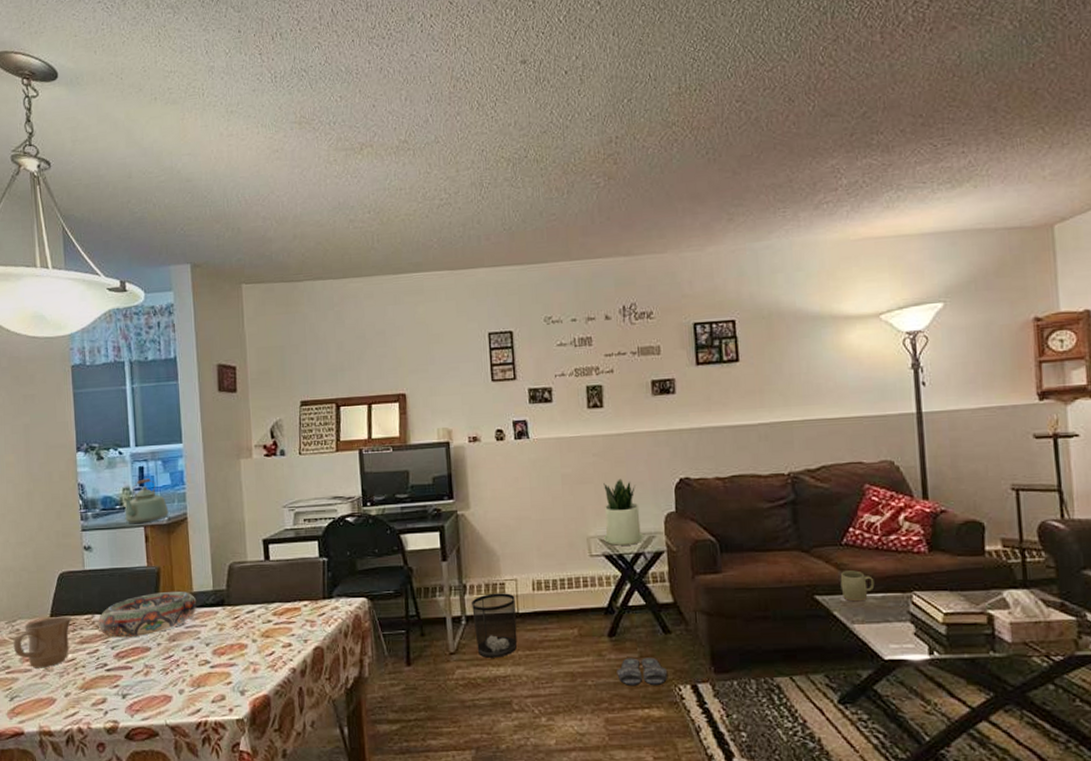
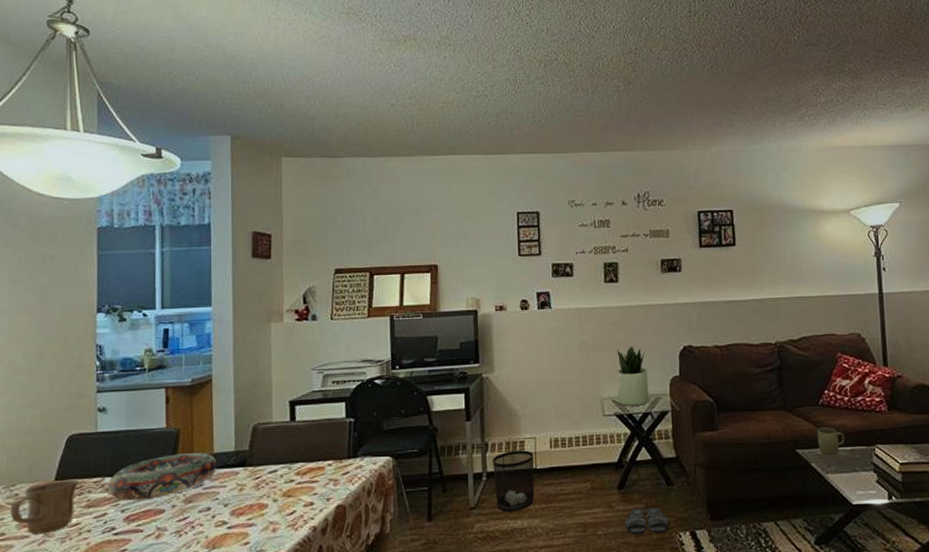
kettle: present [123,478,169,524] -> none [144,340,193,386]

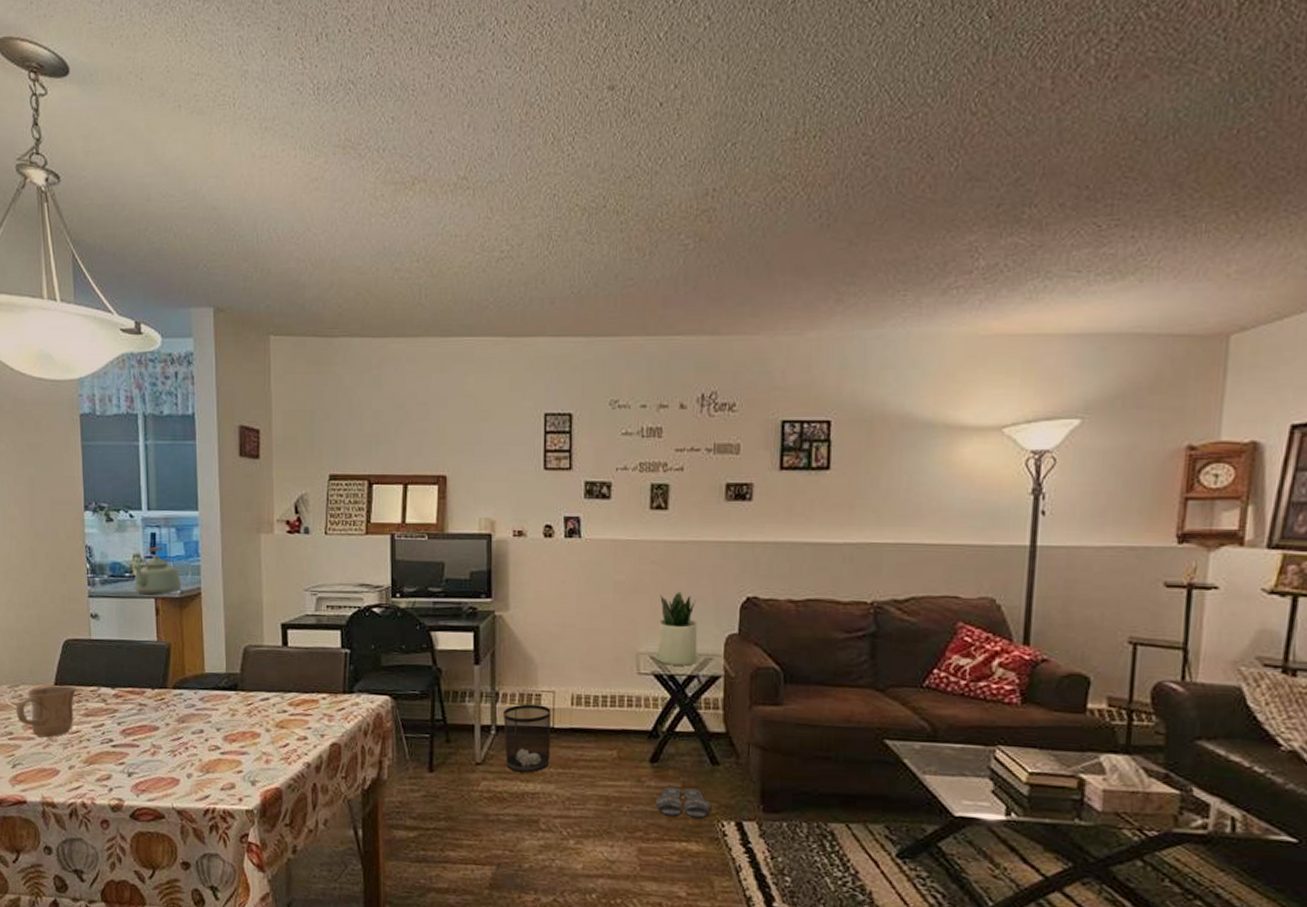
decorative bowl: present [108,452,217,501] -> none [104,669,209,715]
kettle: none [144,340,193,386] -> present [133,546,182,595]
mug: present [817,427,845,455] -> none [915,716,955,751]

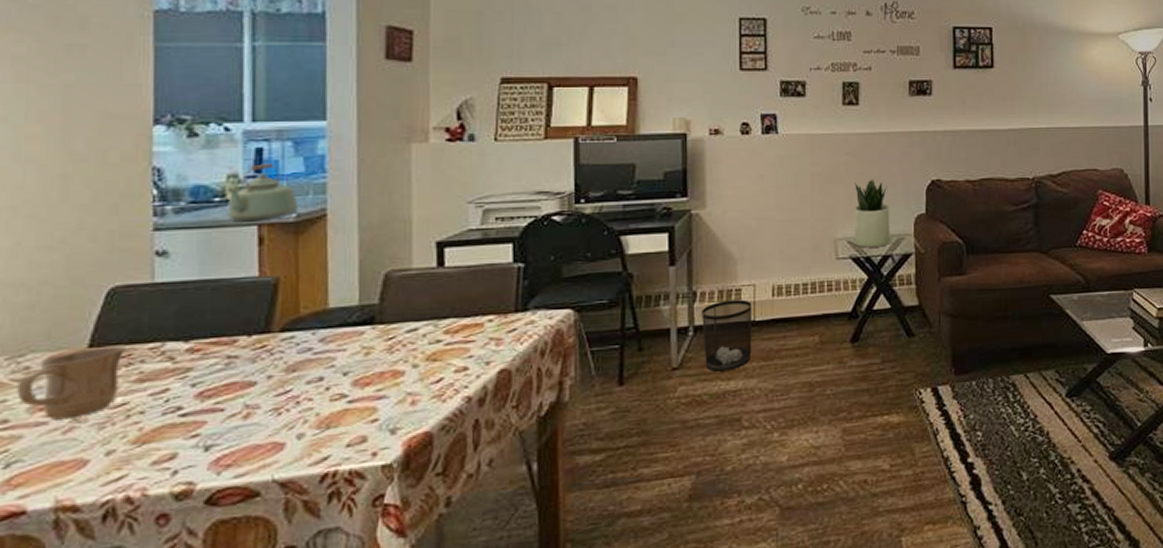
slippers: present [655,786,710,819] -> none [857,362,908,392]

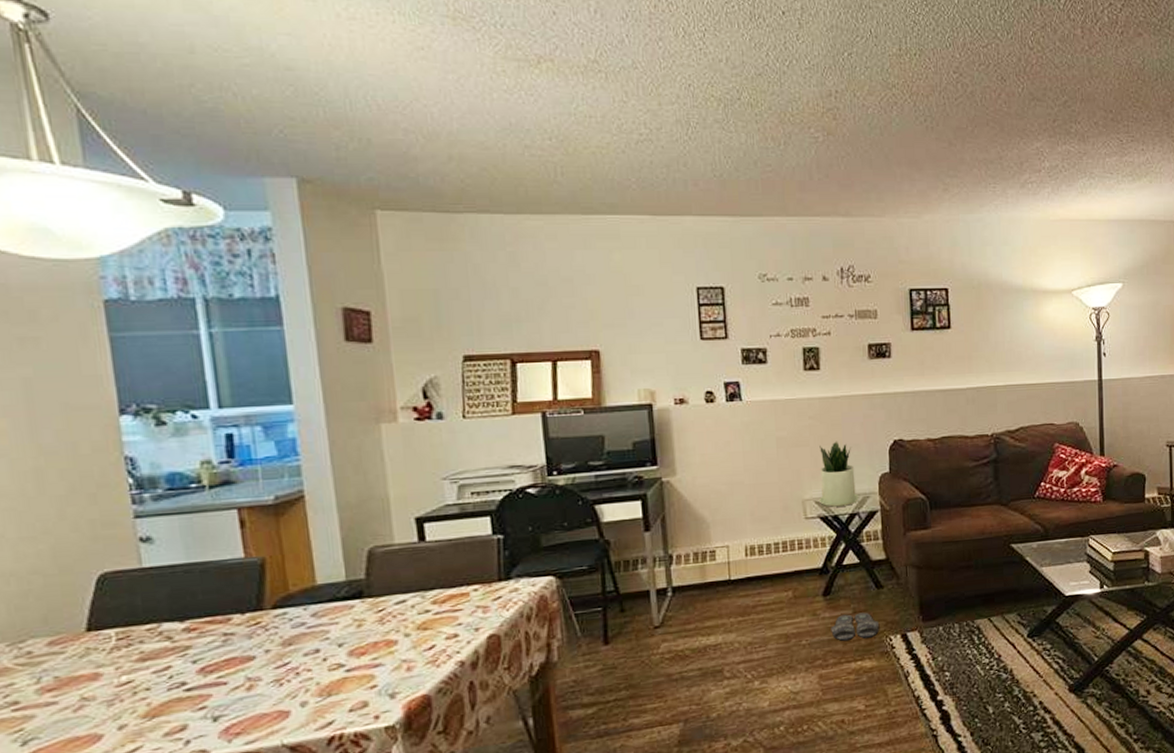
mug: present [17,345,126,420] -> none [22,627,124,700]
kettle: present [226,163,299,222] -> none [201,448,276,507]
waste bin: present [702,299,752,372] -> none [679,560,729,628]
slippers: none [857,362,908,392] -> present [831,612,879,641]

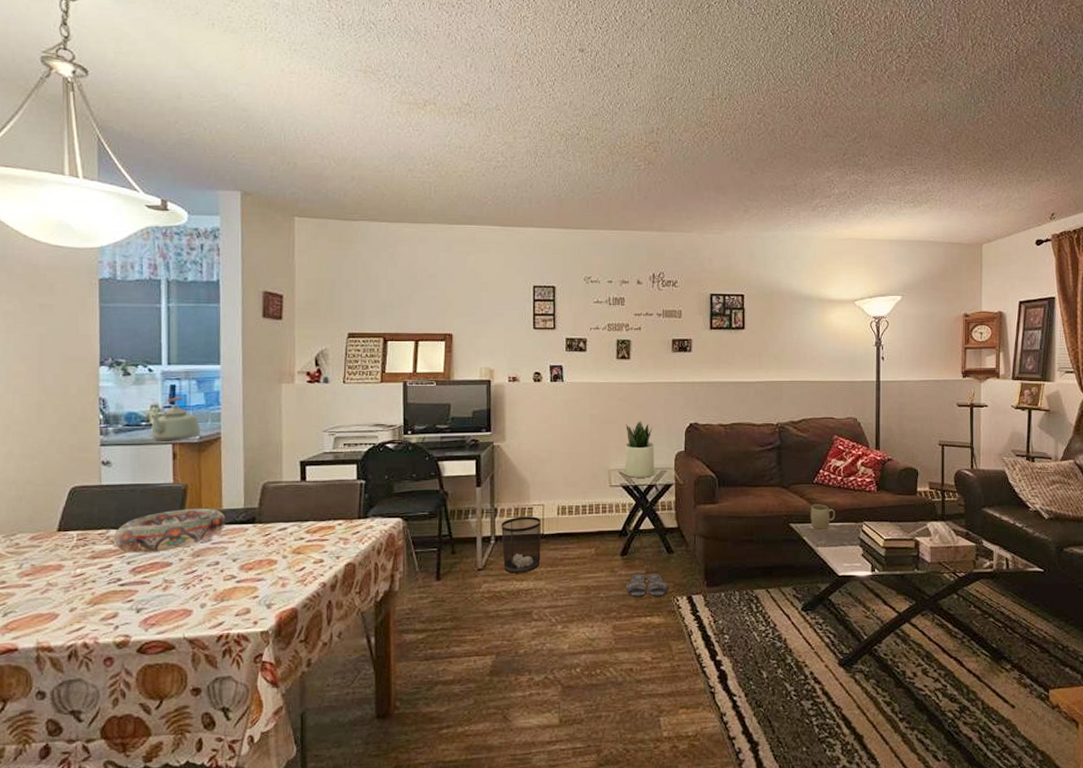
decorative bowl: none [168,584,324,650] -> present [113,508,226,553]
kettle: none [201,448,276,507] -> present [150,397,201,441]
waste bin: none [679,560,729,628] -> present [501,516,541,574]
mug: none [1032,520,1060,548] -> present [810,504,836,529]

